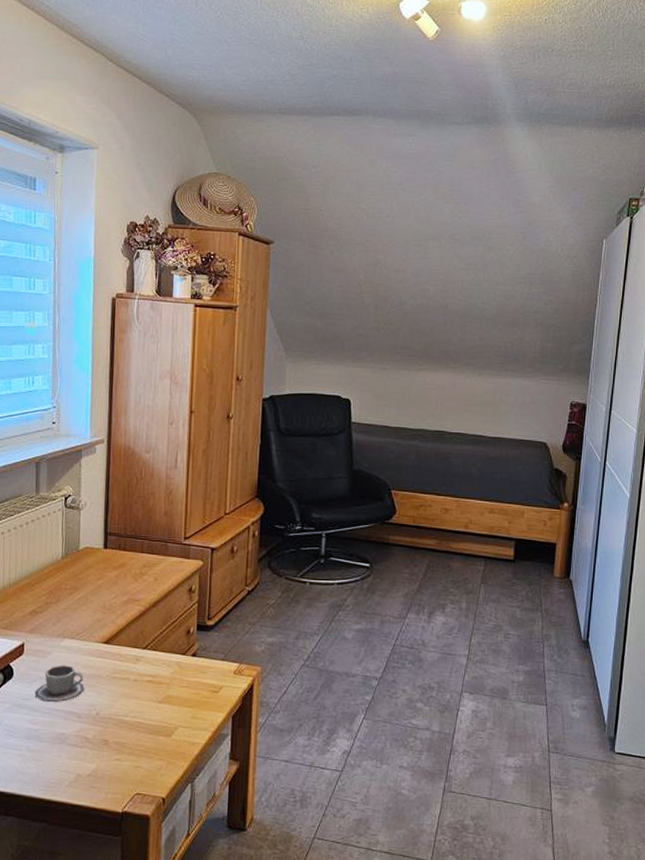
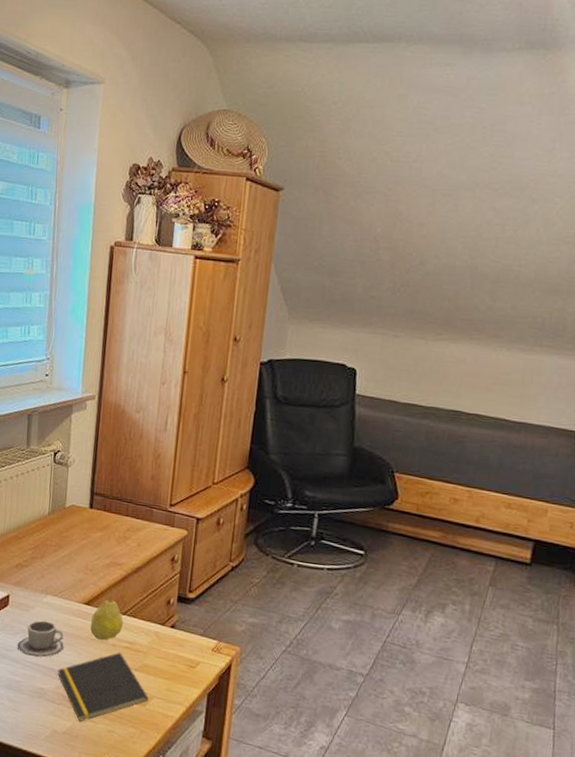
notepad: none [78,687,174,763] -> present [57,652,148,723]
fruit: none [110,632,145,678] -> present [90,596,124,641]

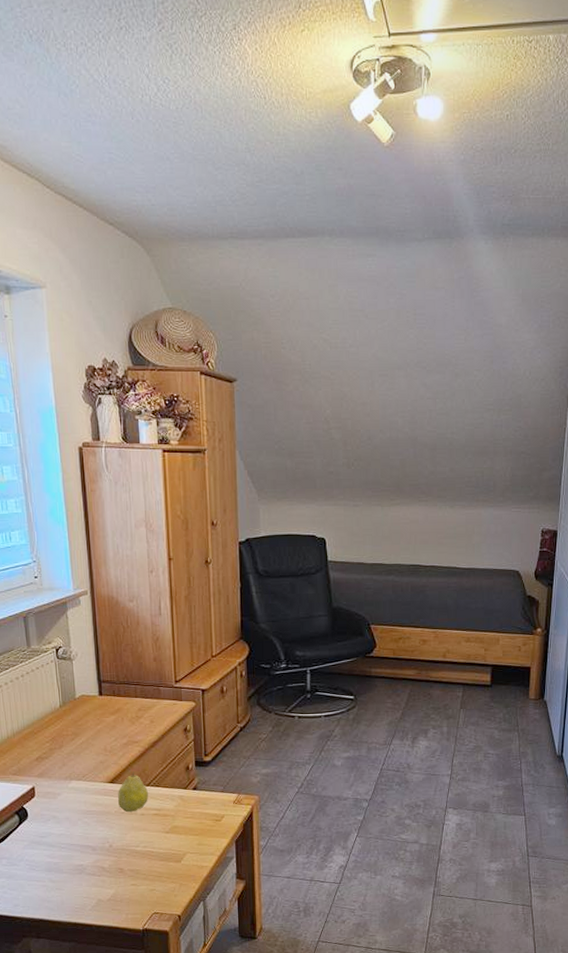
cup: present [17,620,64,658] -> none [50,804,96,839]
notepad: present [57,652,148,723] -> none [92,820,182,888]

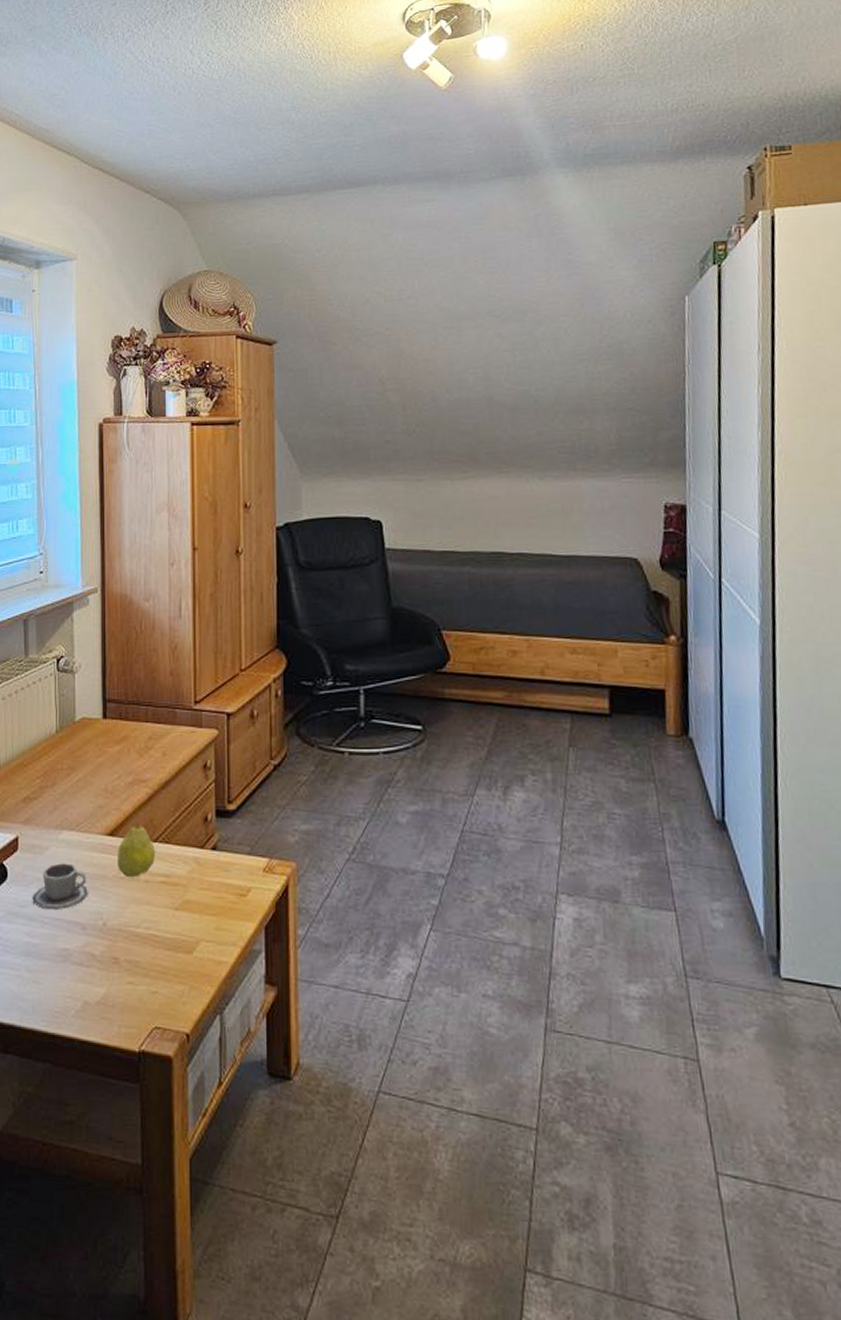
cup: none [50,804,96,839] -> present [32,863,88,911]

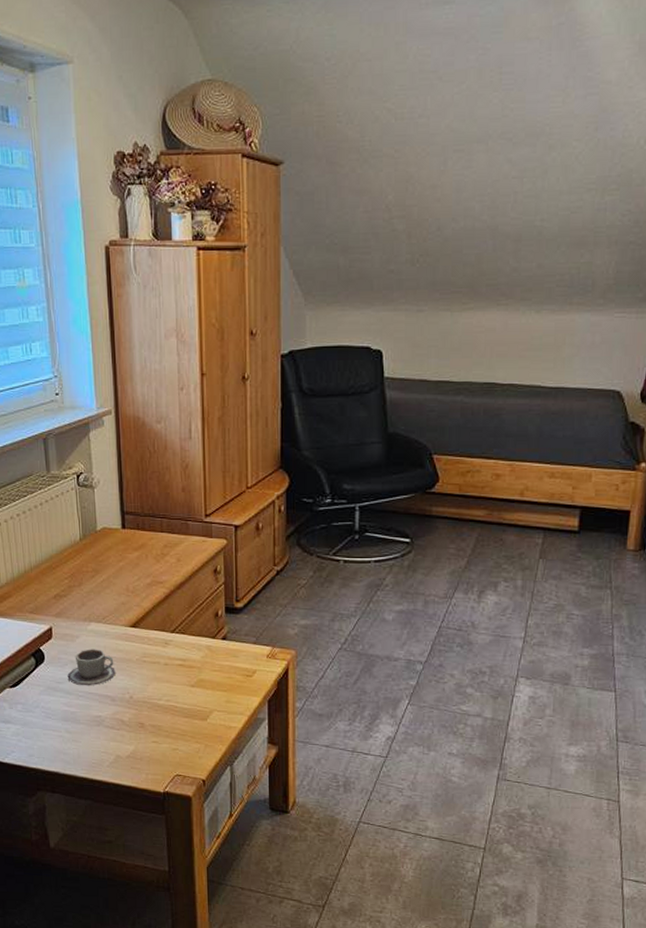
fruit: present [116,821,156,878] -> none [139,615,174,661]

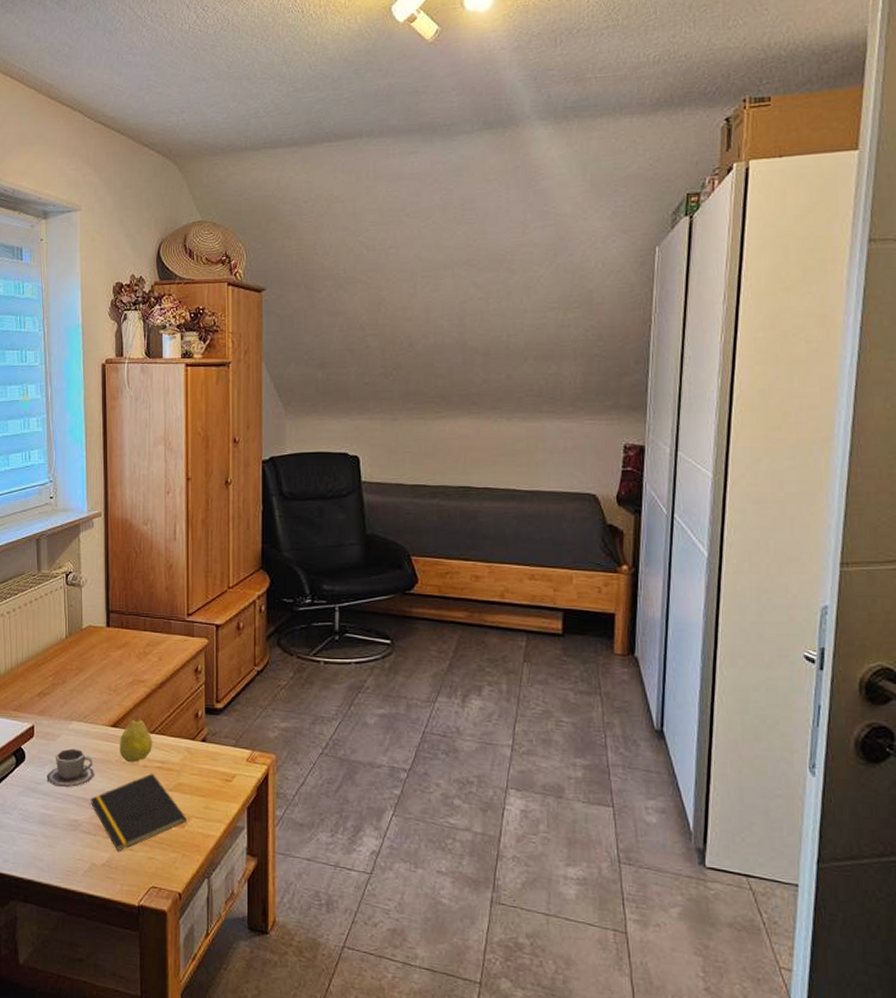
notepad: none [112,670,208,745] -> present [90,773,186,852]
fruit: none [139,615,174,661] -> present [119,715,153,763]

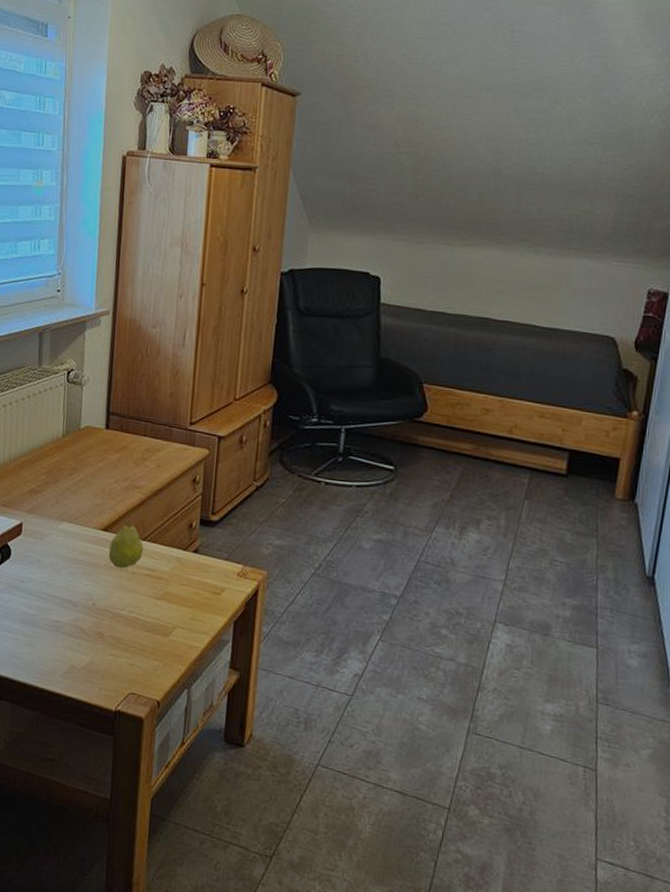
cup: present [46,748,94,788] -> none [31,549,81,589]
notepad: present [90,773,186,852] -> none [74,580,171,657]

